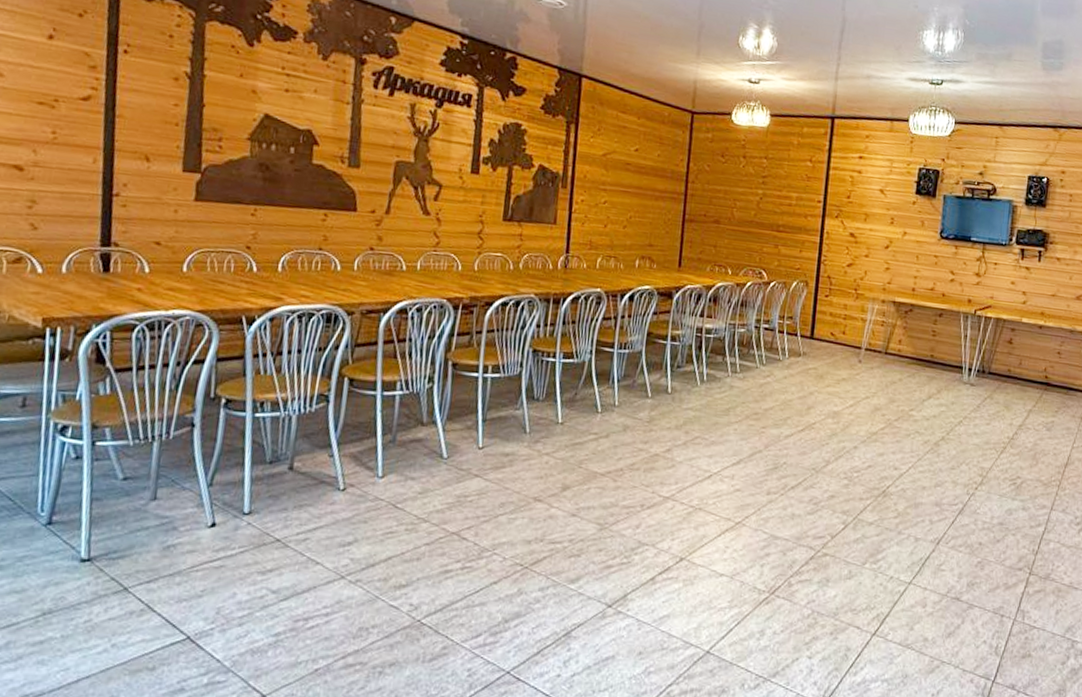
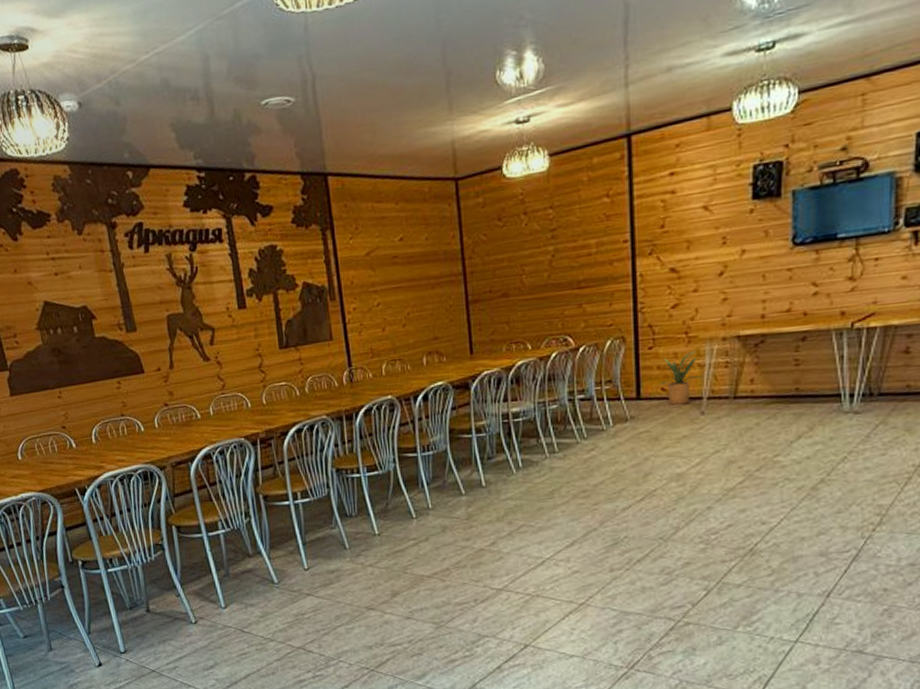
house plant: none [827,305,865,351] -> present [653,349,704,405]

